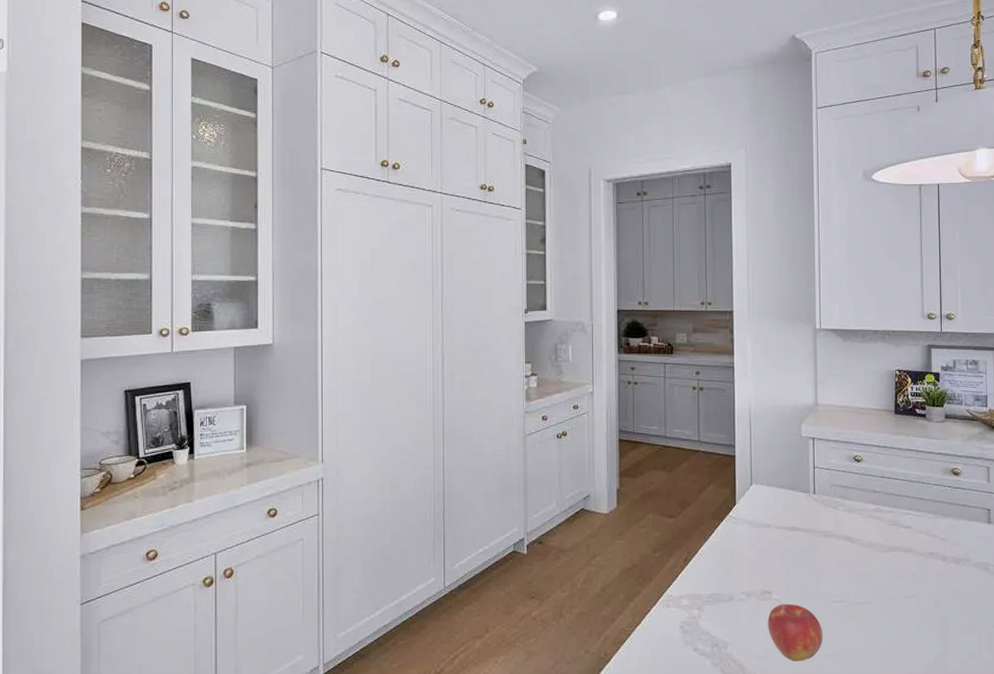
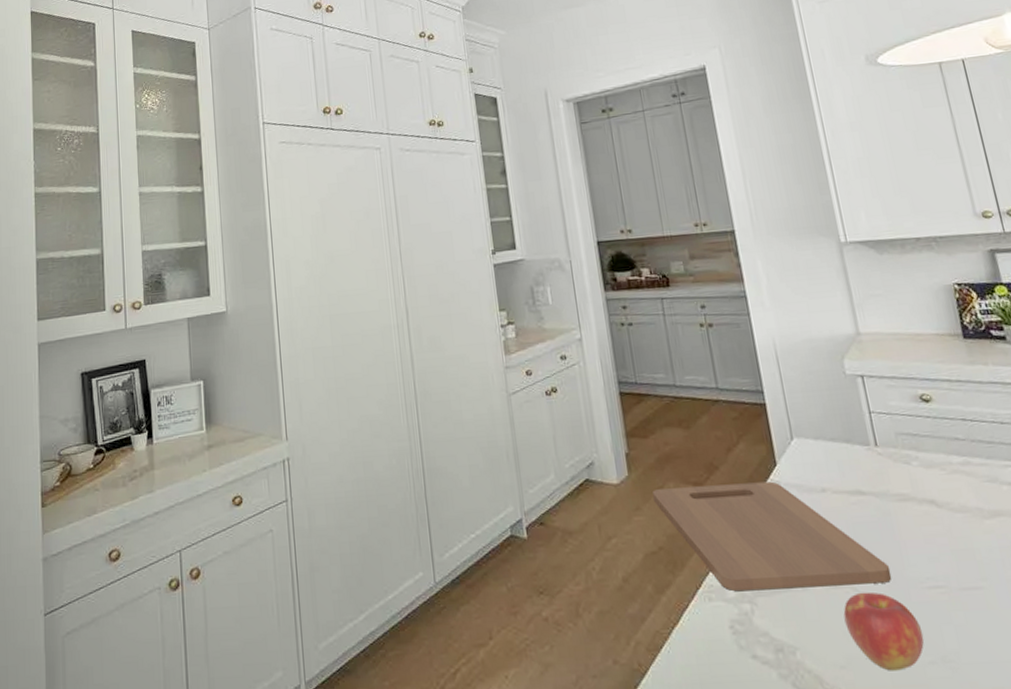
cutting board: none [634,517,808,601] -> present [652,481,892,592]

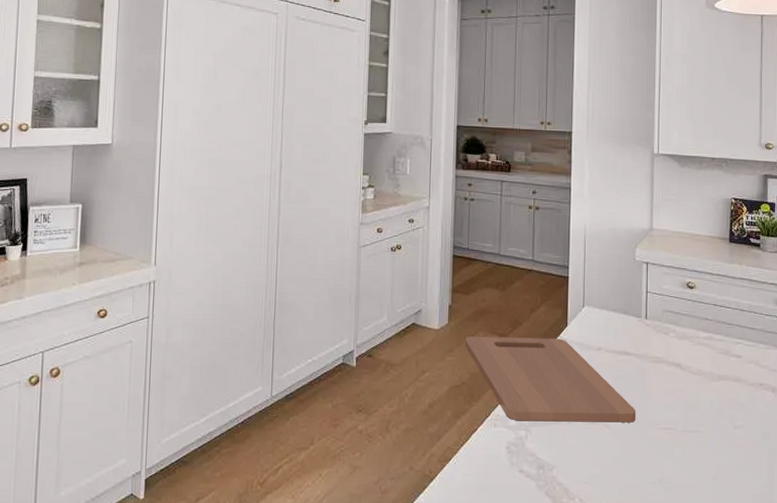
apple: present [843,591,925,671] -> none [594,428,650,488]

